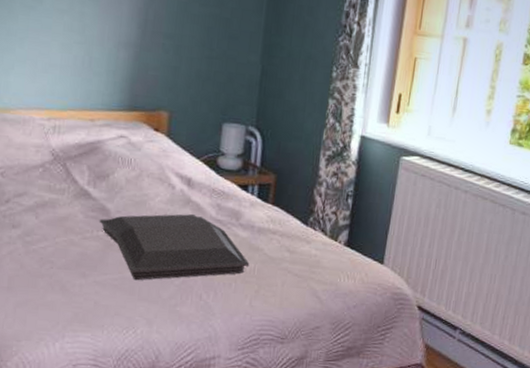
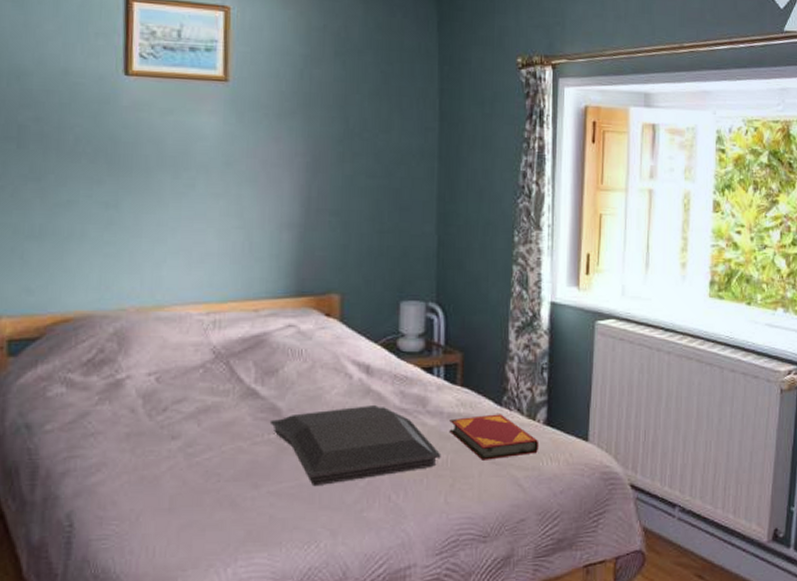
hardback book: none [258,232,339,273] -> present [449,414,539,460]

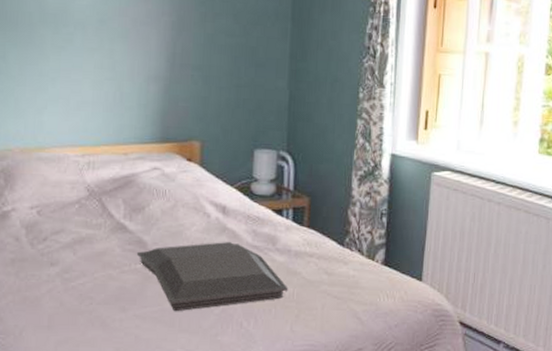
hardback book: present [449,414,539,460] -> none [296,253,377,295]

